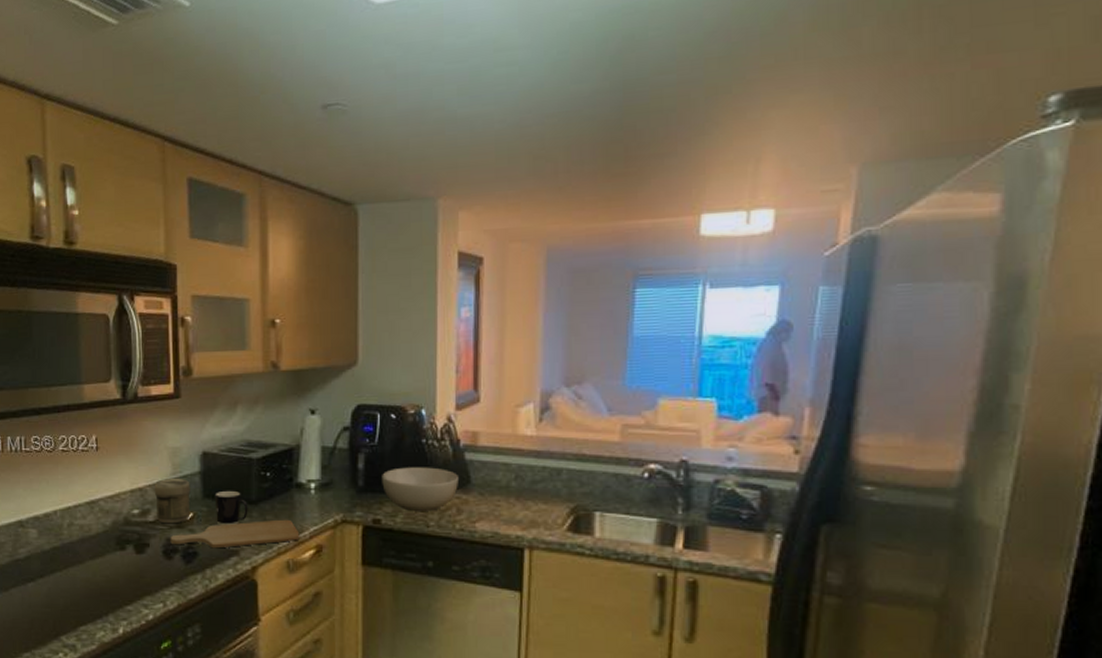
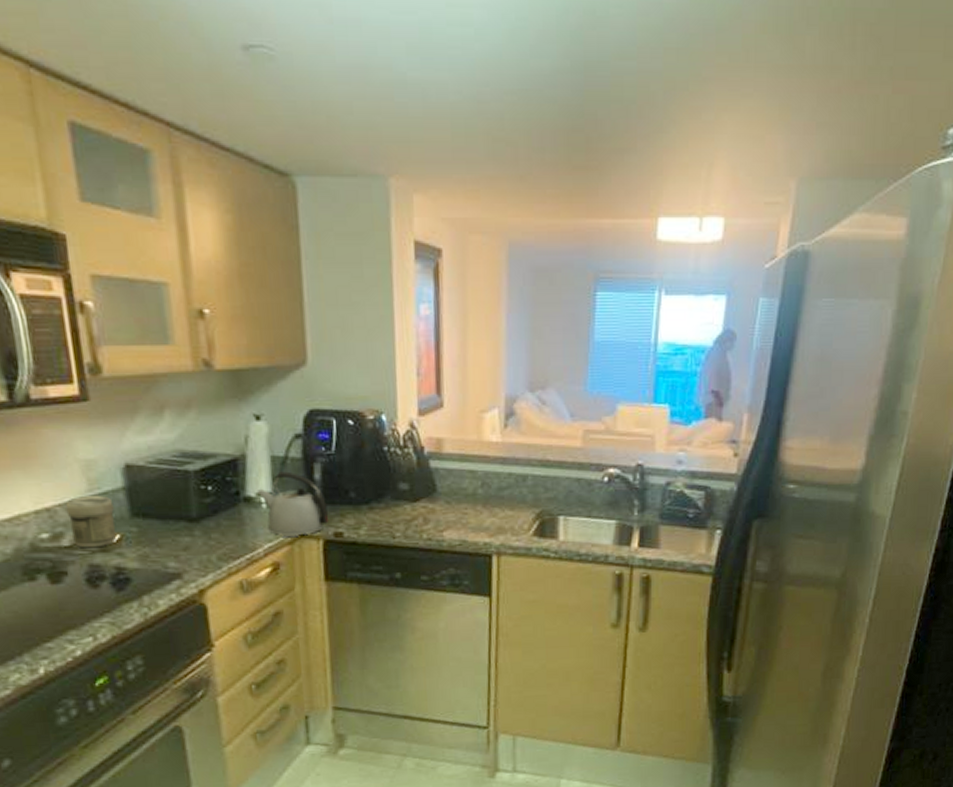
chopping board: present [170,519,300,549] -> none [93,537,253,573]
mug: present [214,490,248,526] -> none [145,507,189,547]
kettle: none [307,460,369,522] -> present [257,471,329,538]
bowl: present [382,467,460,511] -> none [341,476,425,522]

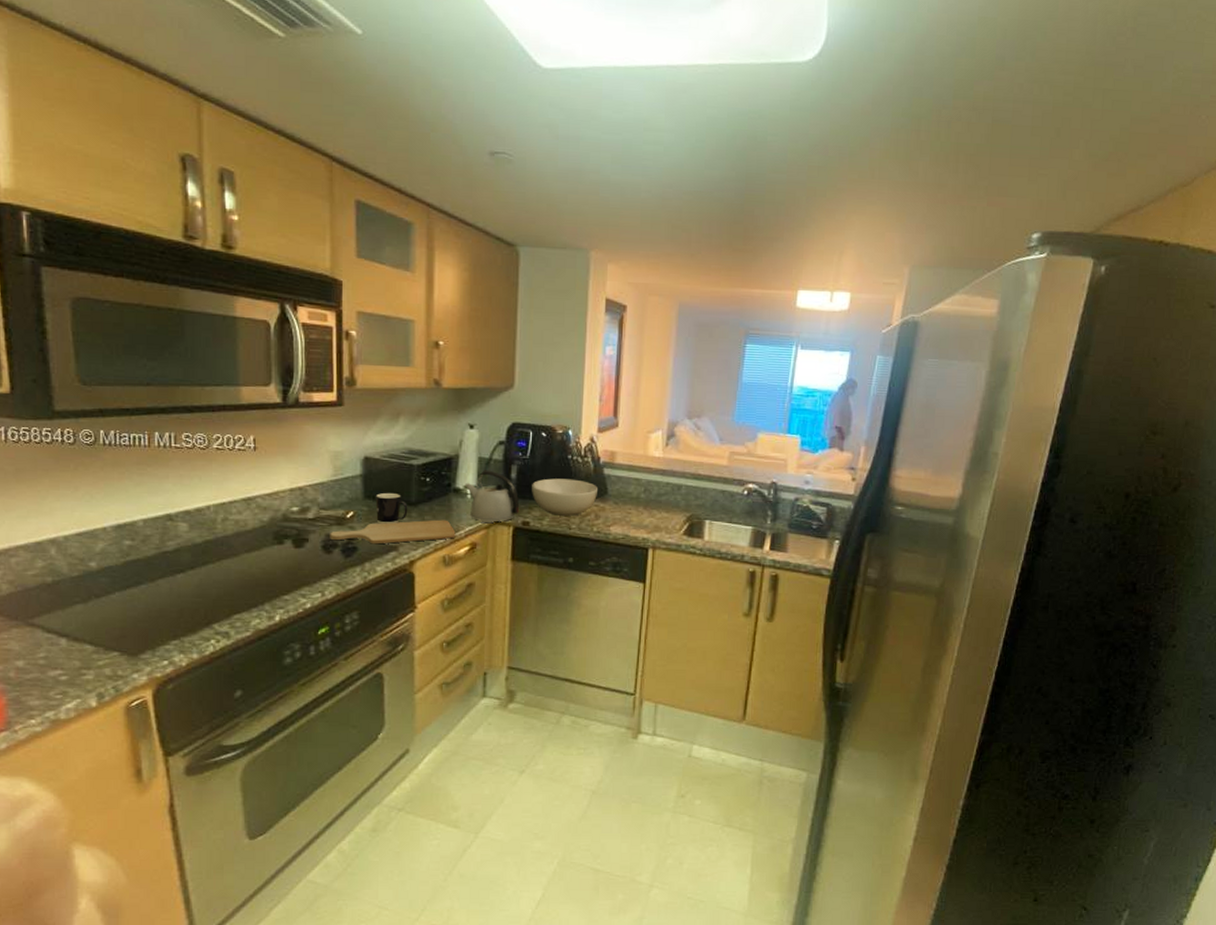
jar: present [65,494,116,548] -> none [314,479,351,521]
chopping board: none [93,537,253,573] -> present [330,519,456,544]
mug: none [145,507,189,547] -> present [375,492,408,524]
bowl: none [341,476,425,522] -> present [532,478,599,516]

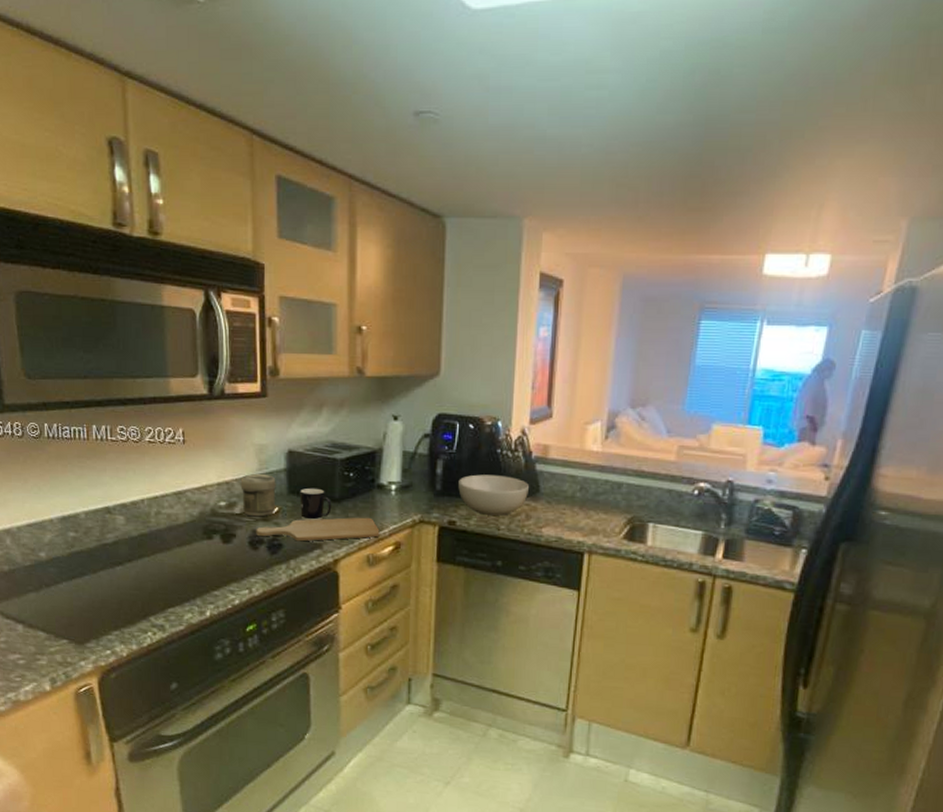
jar: none [314,479,351,521] -> present [240,473,276,517]
kettle: present [464,470,520,524] -> none [388,464,446,522]

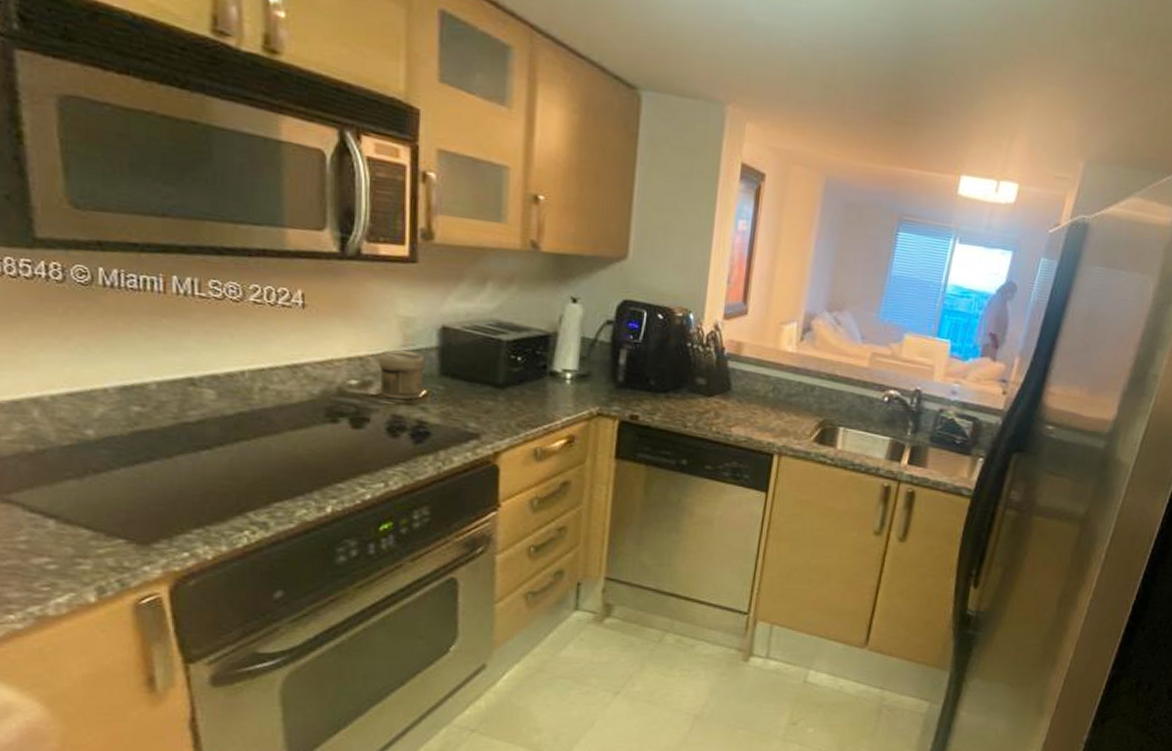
chopping board: present [256,517,380,542] -> none [396,405,551,431]
mug: present [299,487,332,521] -> none [454,370,494,408]
bowl: present [458,474,530,516] -> none [642,367,721,412]

